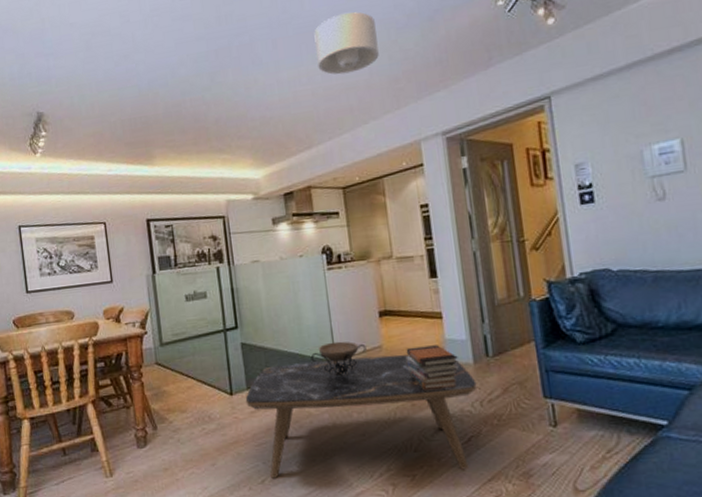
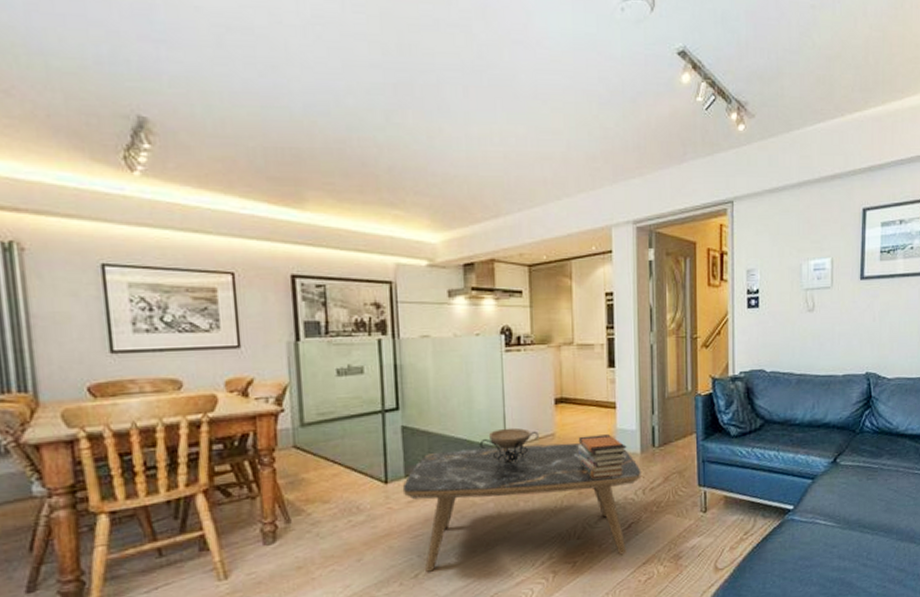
ceiling light: present [314,12,379,75] -> none [511,74,579,142]

